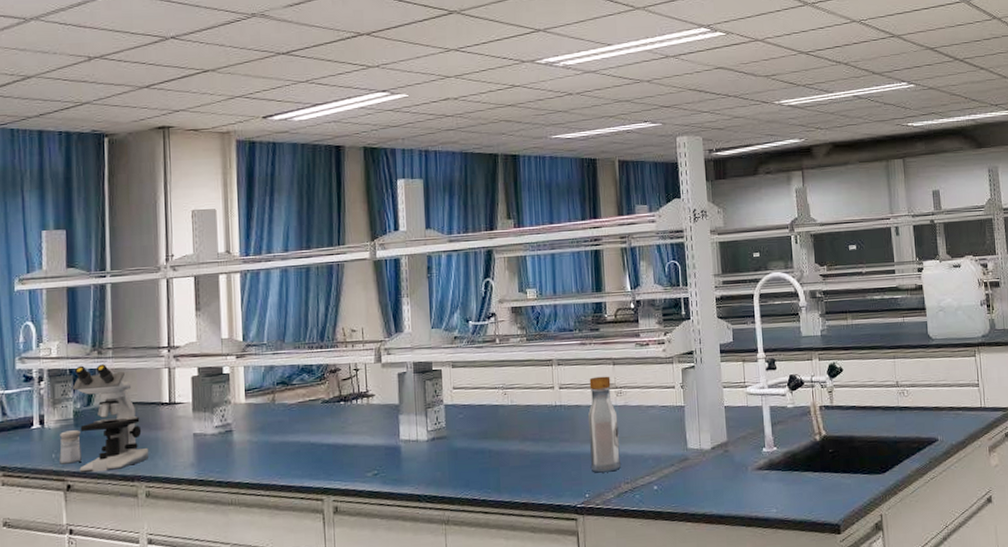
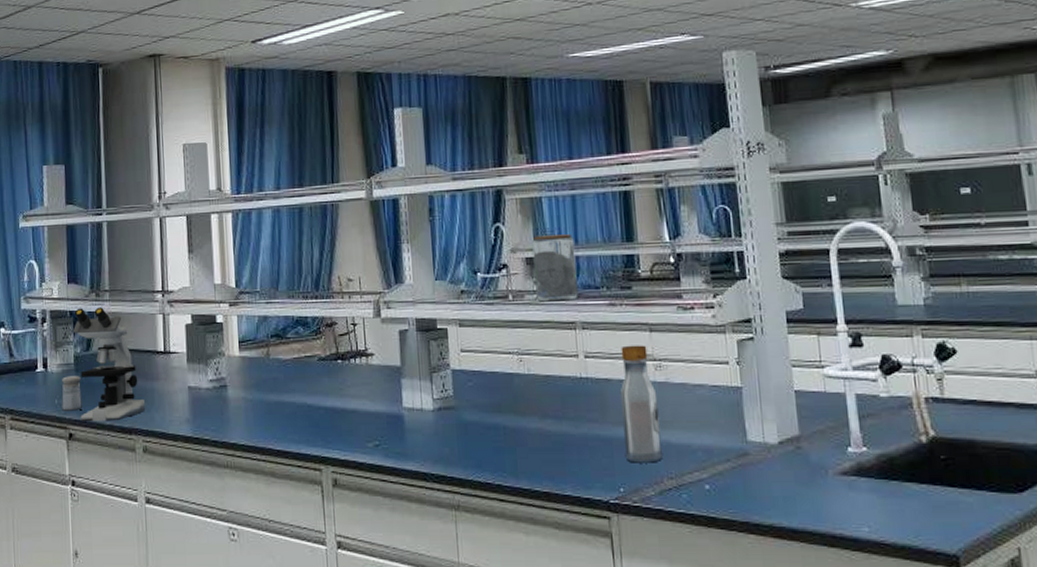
jar: none [517,286,555,344] -> present [532,234,578,302]

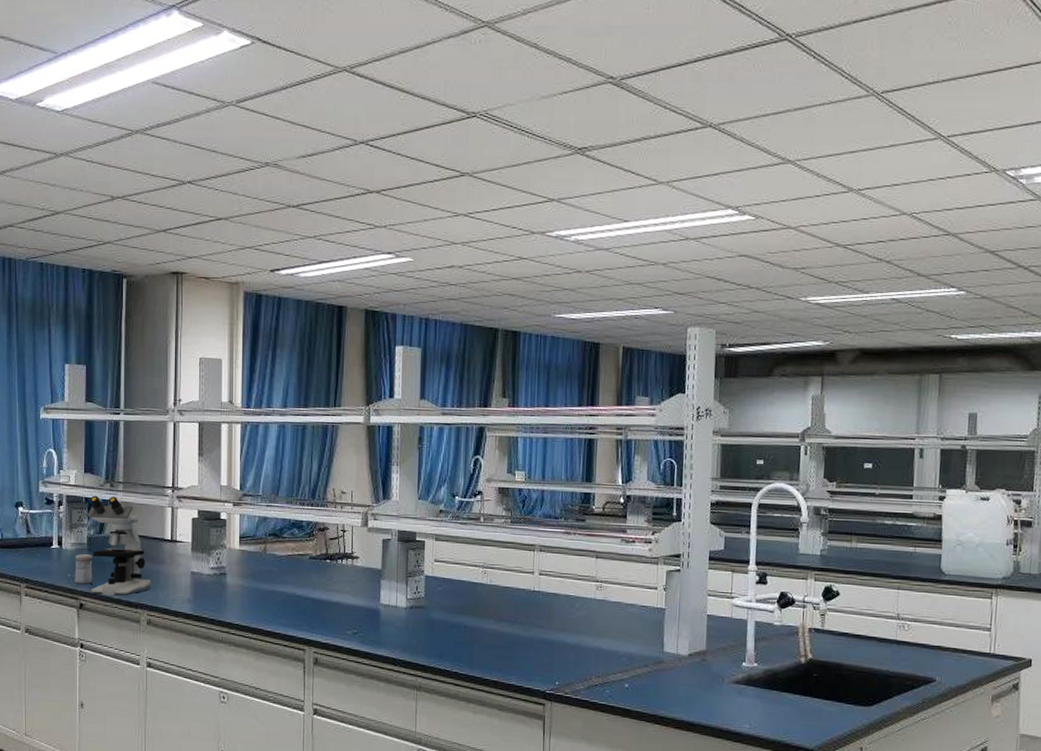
jar: present [532,234,578,302] -> none [504,470,542,527]
beverage bottle: present [620,345,664,463] -> none [563,567,596,664]

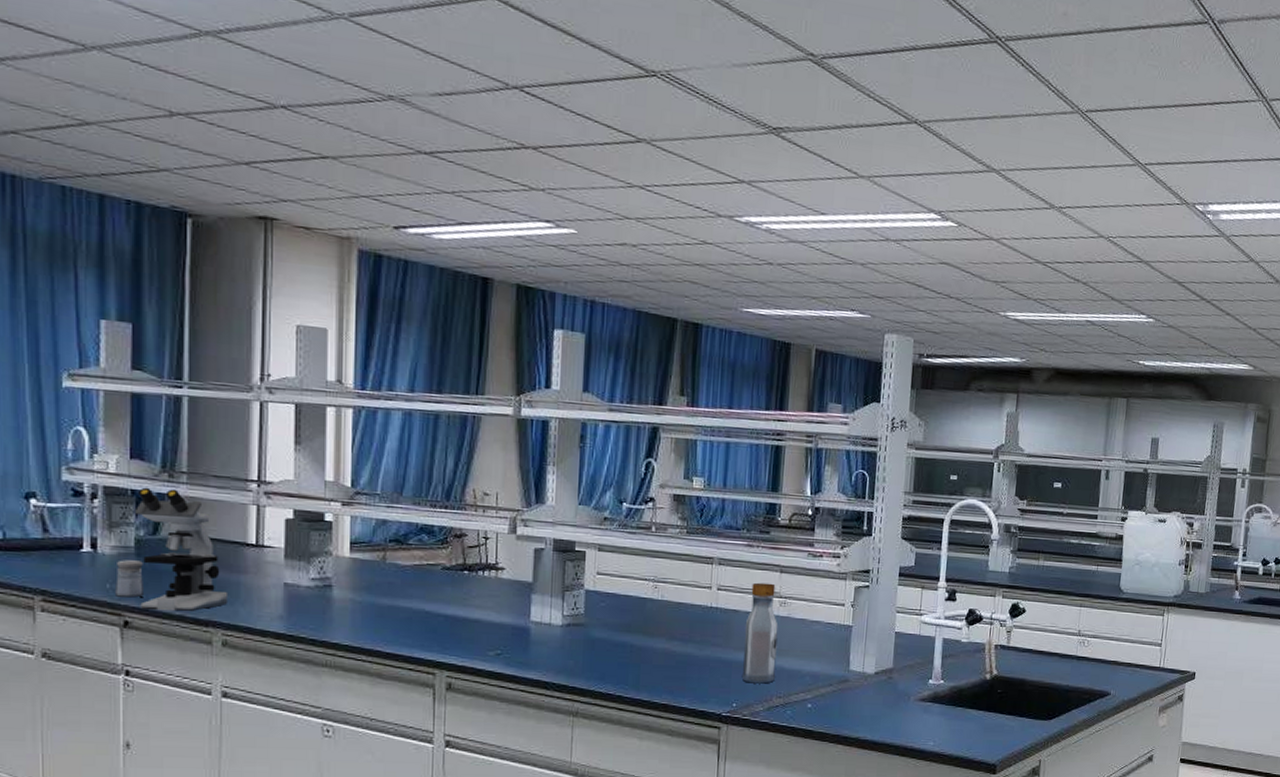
beverage bottle: none [563,567,596,664] -> present [741,582,778,684]

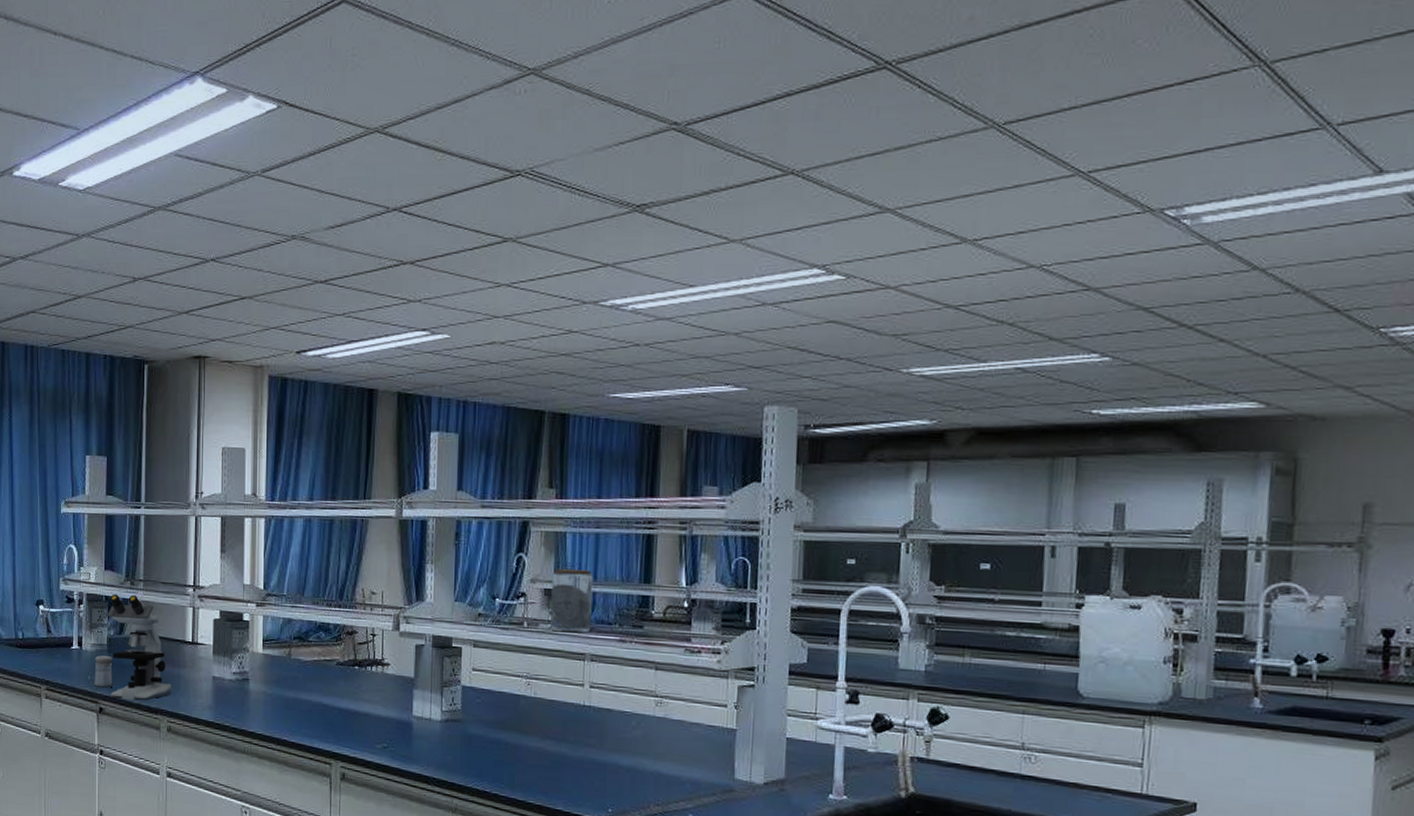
jar: none [679,475,723,538] -> present [550,569,593,633]
beverage bottle: present [741,582,778,684] -> none [617,680,655,790]

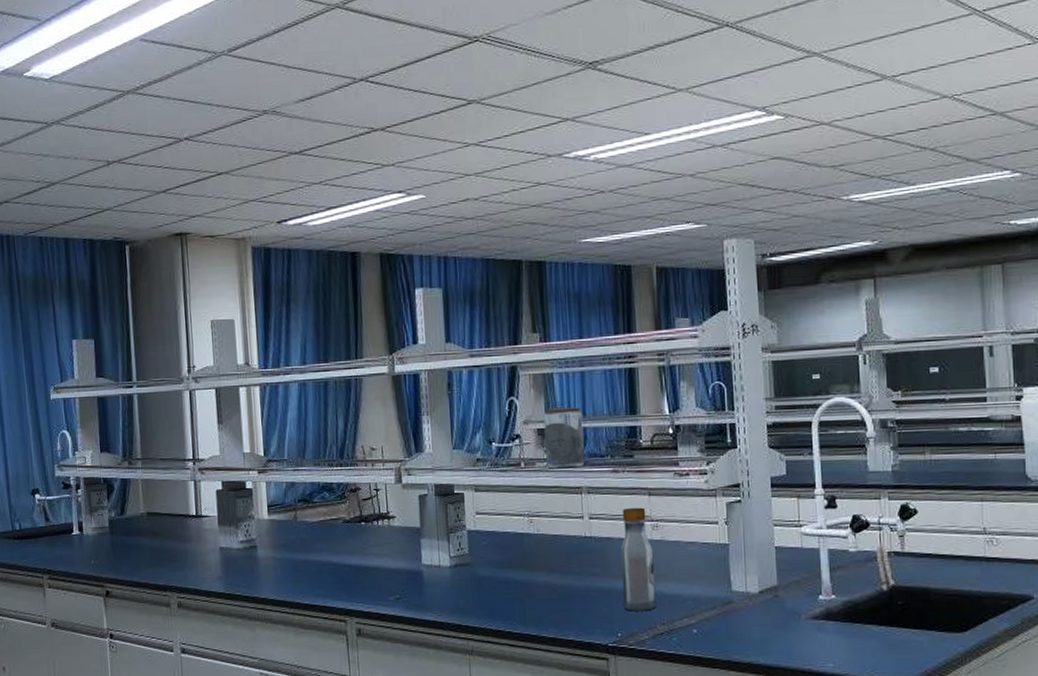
salt shaker: present [93,655,113,689] -> none [97,538,118,572]
microscope: present [107,594,172,701] -> none [106,474,180,581]
beverage bottle: none [617,680,655,790] -> present [620,507,658,611]

